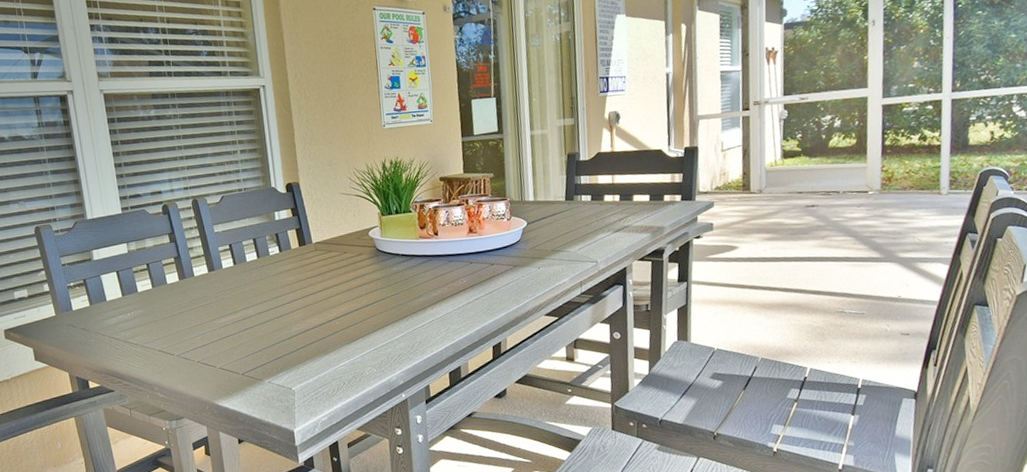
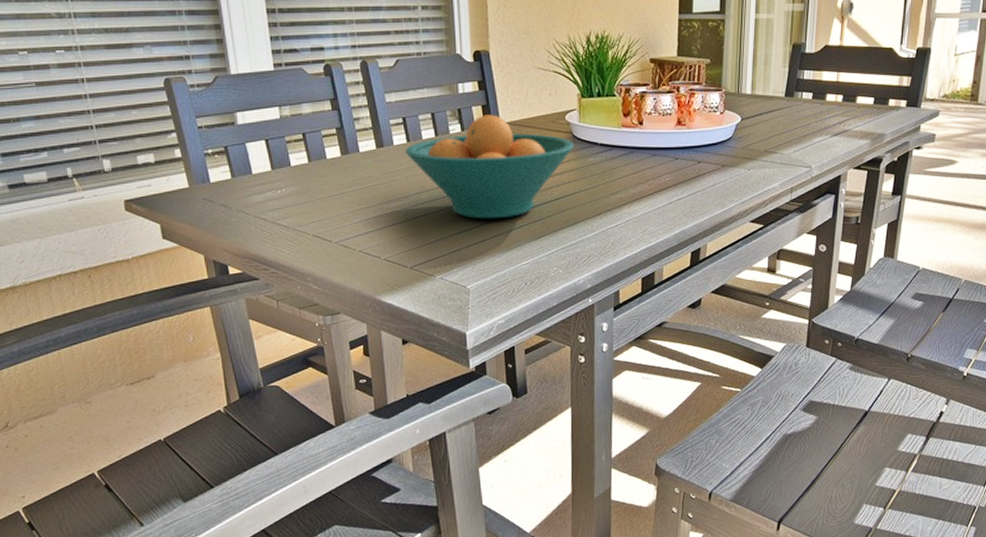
fruit bowl: none [232,236,379,328] -> present [405,114,575,219]

